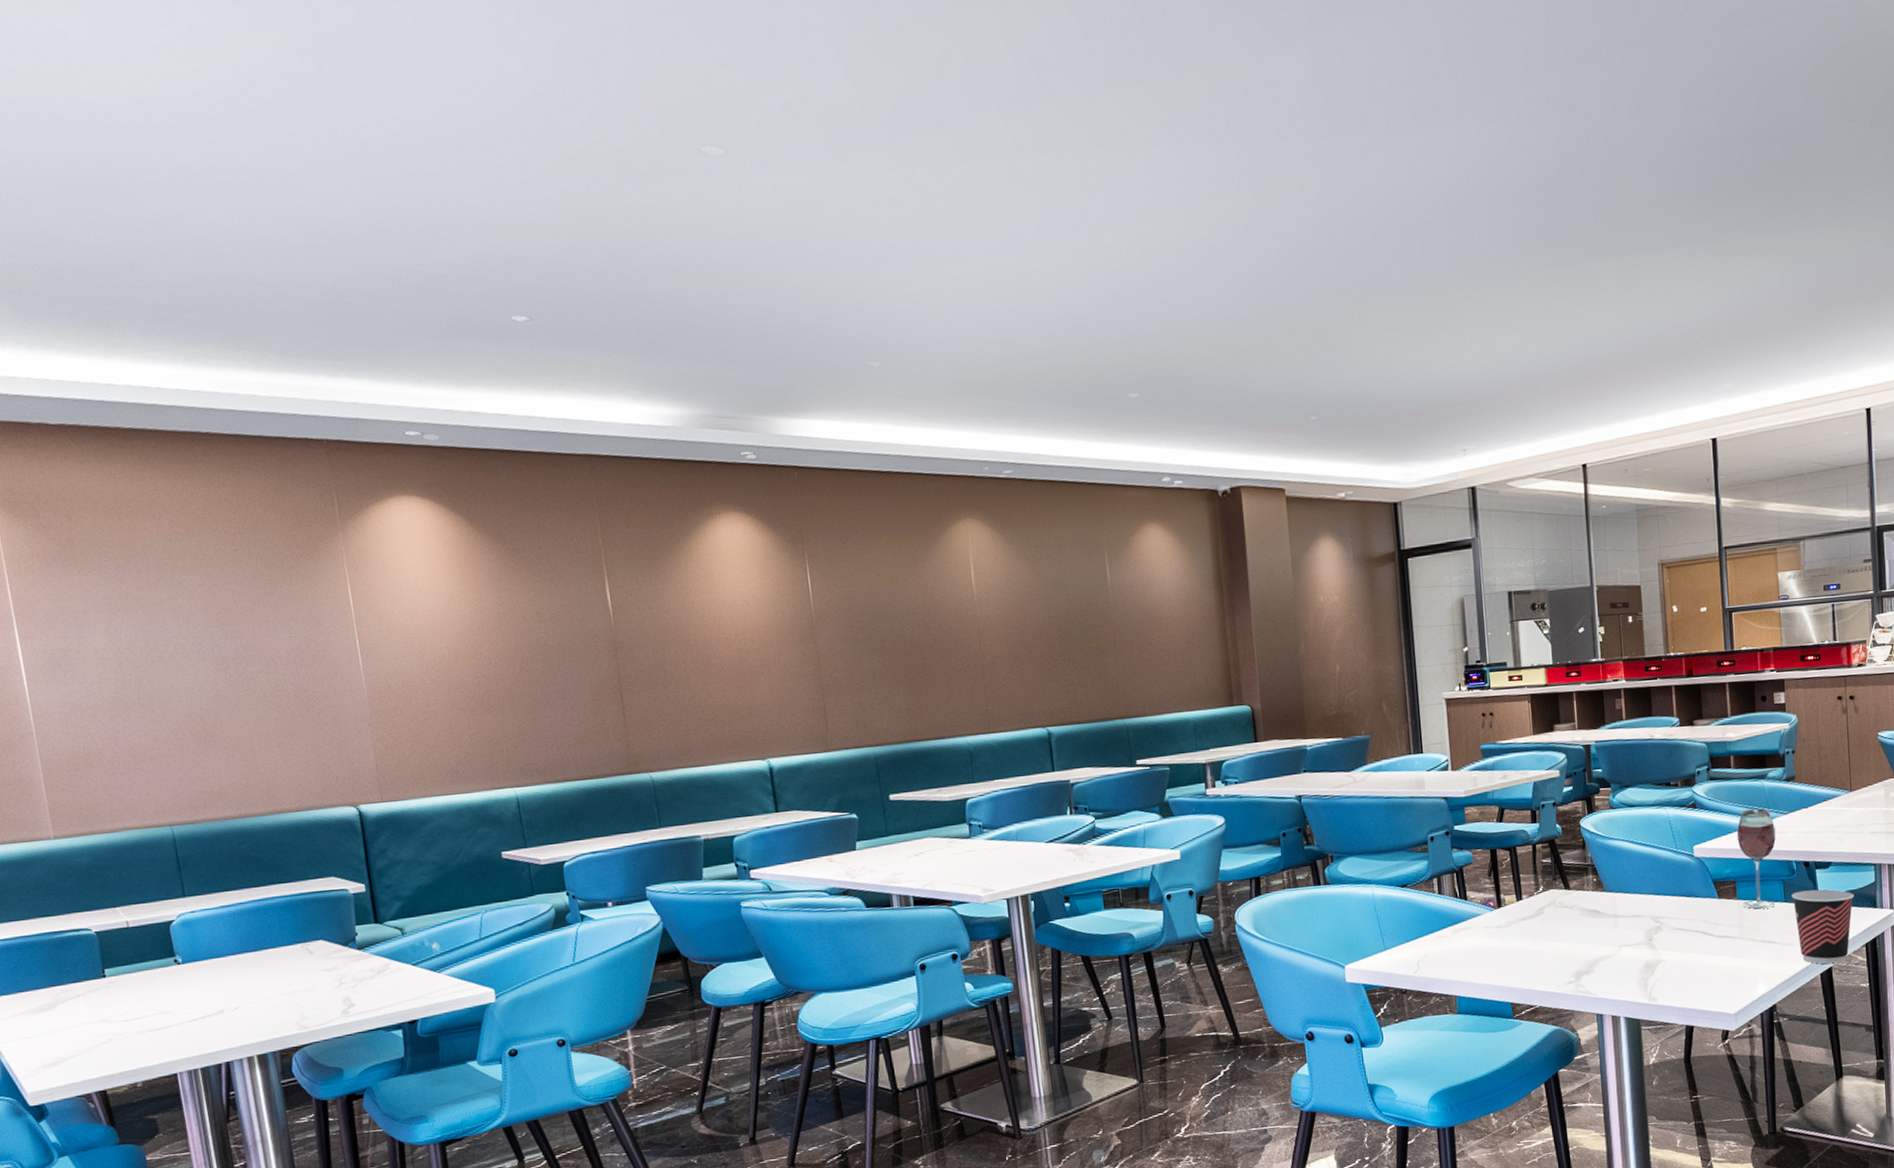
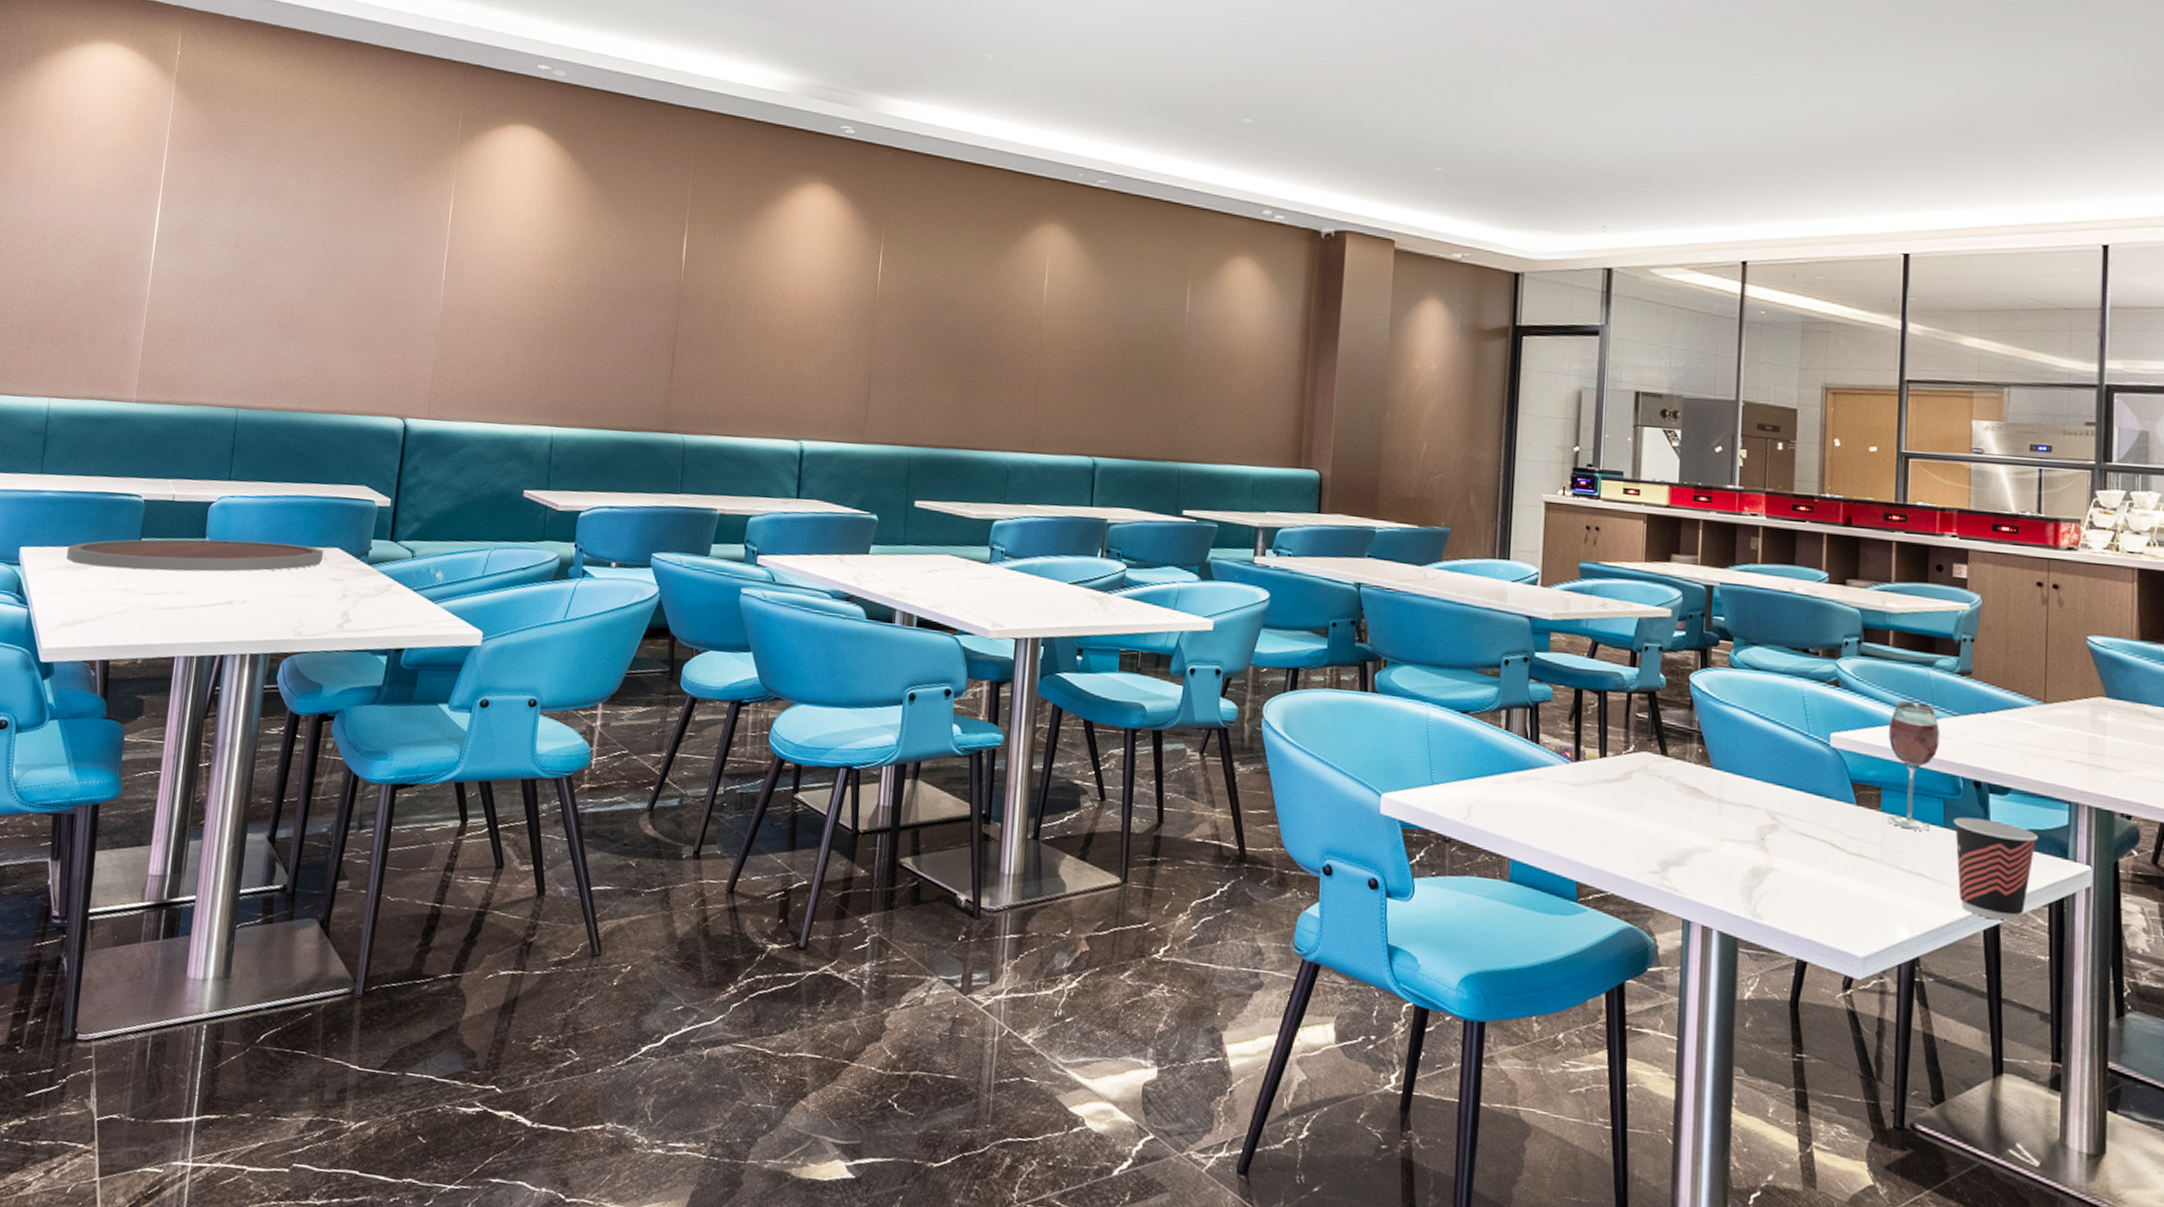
tray: none [24,944,308,1007] -> present [66,539,323,572]

